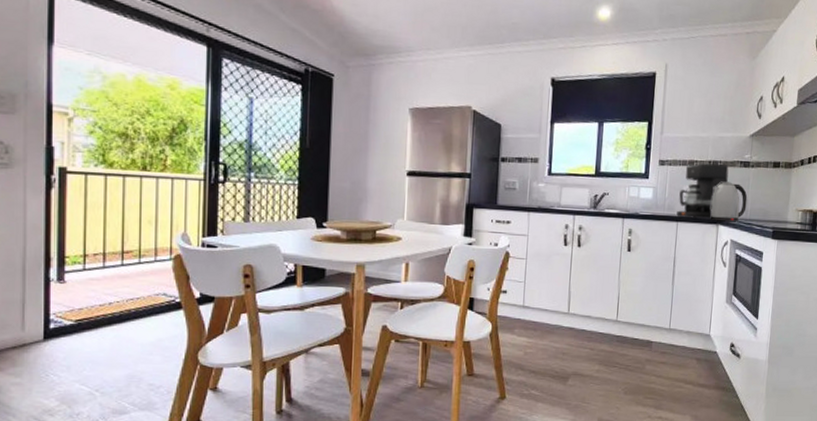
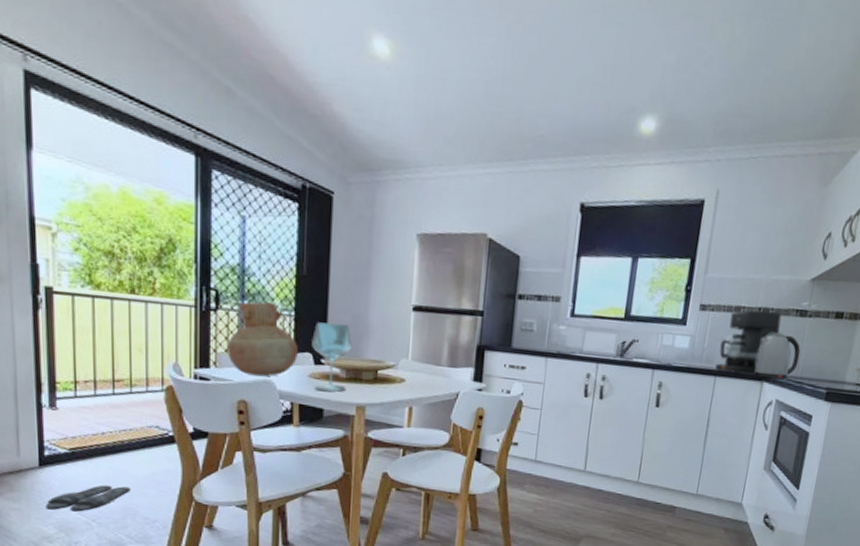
slippers: none [48,354,136,383] -> present [46,485,131,512]
vase: none [234,173,301,242] -> present [227,301,298,377]
wine glass: none [314,189,352,252] -> present [312,322,352,392]

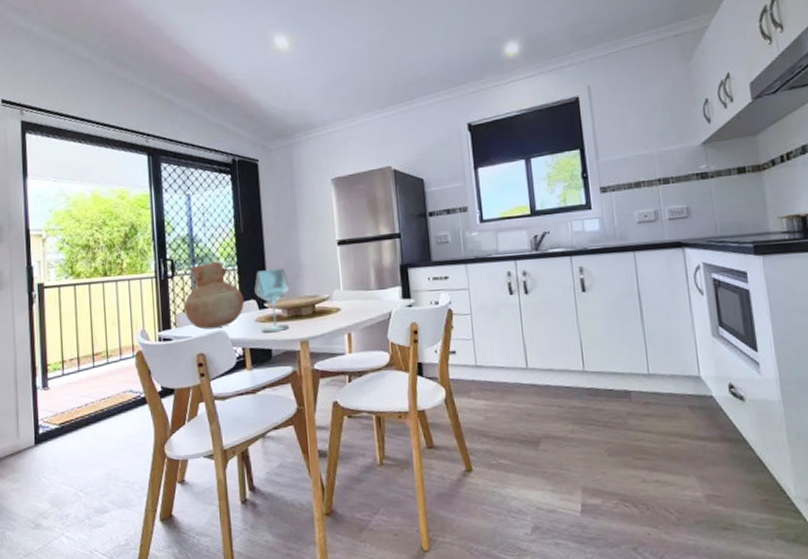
slippers: present [46,485,131,512] -> none [41,453,112,486]
coffee maker: present [715,310,782,376] -> none [630,179,685,247]
kettle: present [754,332,801,380] -> none [669,198,715,245]

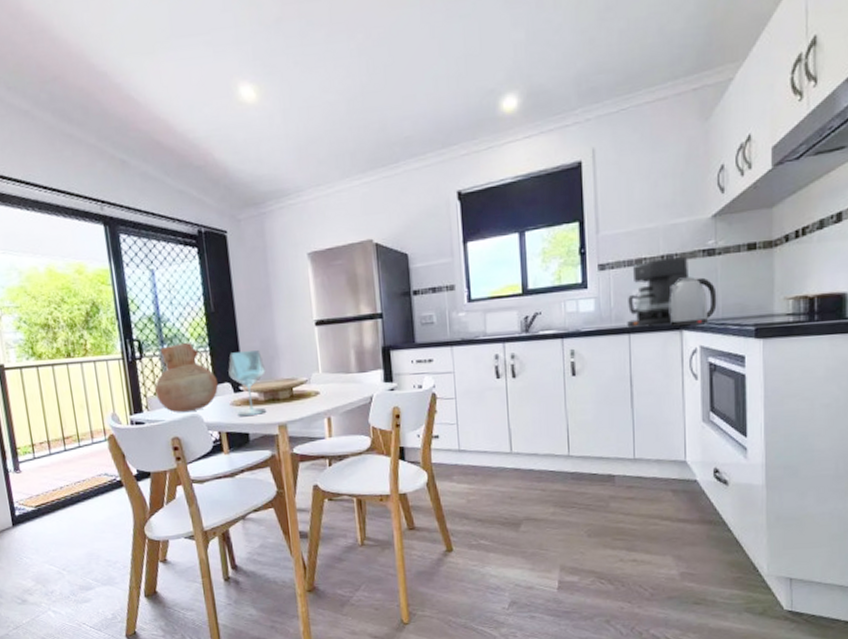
coffee maker: none [630,179,685,247] -> present [627,256,688,329]
kettle: none [669,198,715,245] -> present [670,277,717,327]

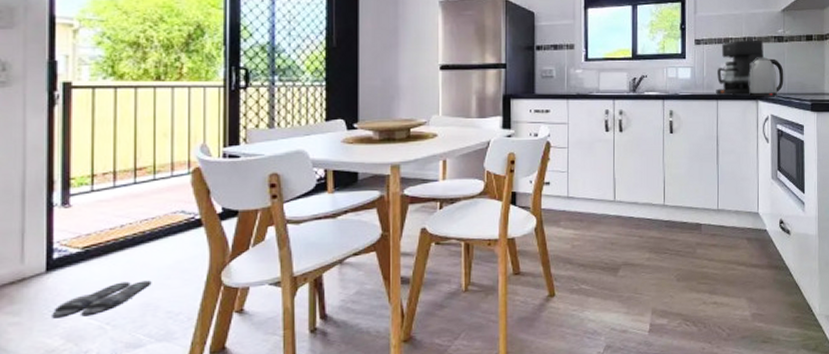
slippers: none [22,534,91,564] -> present [52,280,152,319]
vase: present [155,342,218,413] -> none [258,74,330,148]
wine glass: present [228,350,267,416] -> none [344,89,383,154]

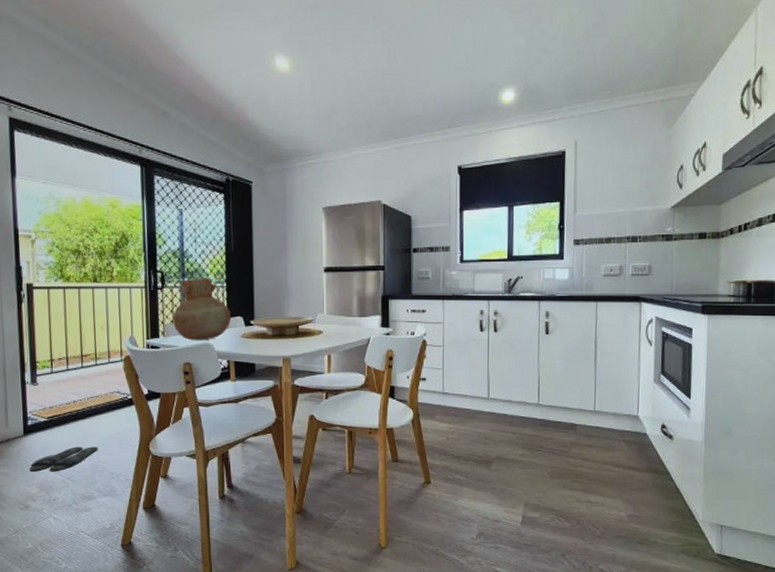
vase: none [258,74,330,148] -> present [173,277,231,341]
coffee maker: present [716,39,764,96] -> none [595,238,650,297]
kettle: present [749,57,784,97] -> none [632,257,672,299]

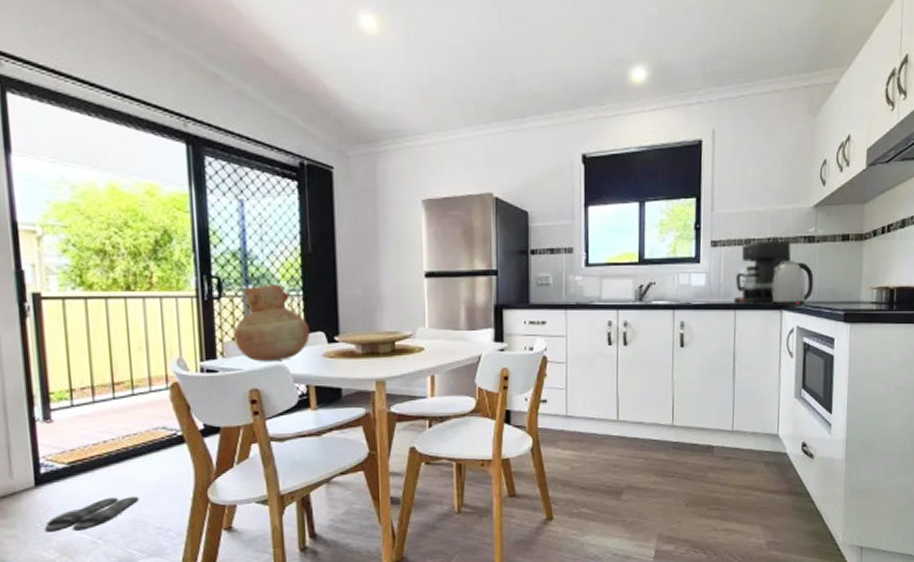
coffee maker: none [595,238,650,297] -> present [734,240,791,305]
kettle: none [632,257,672,299] -> present [772,260,814,306]

